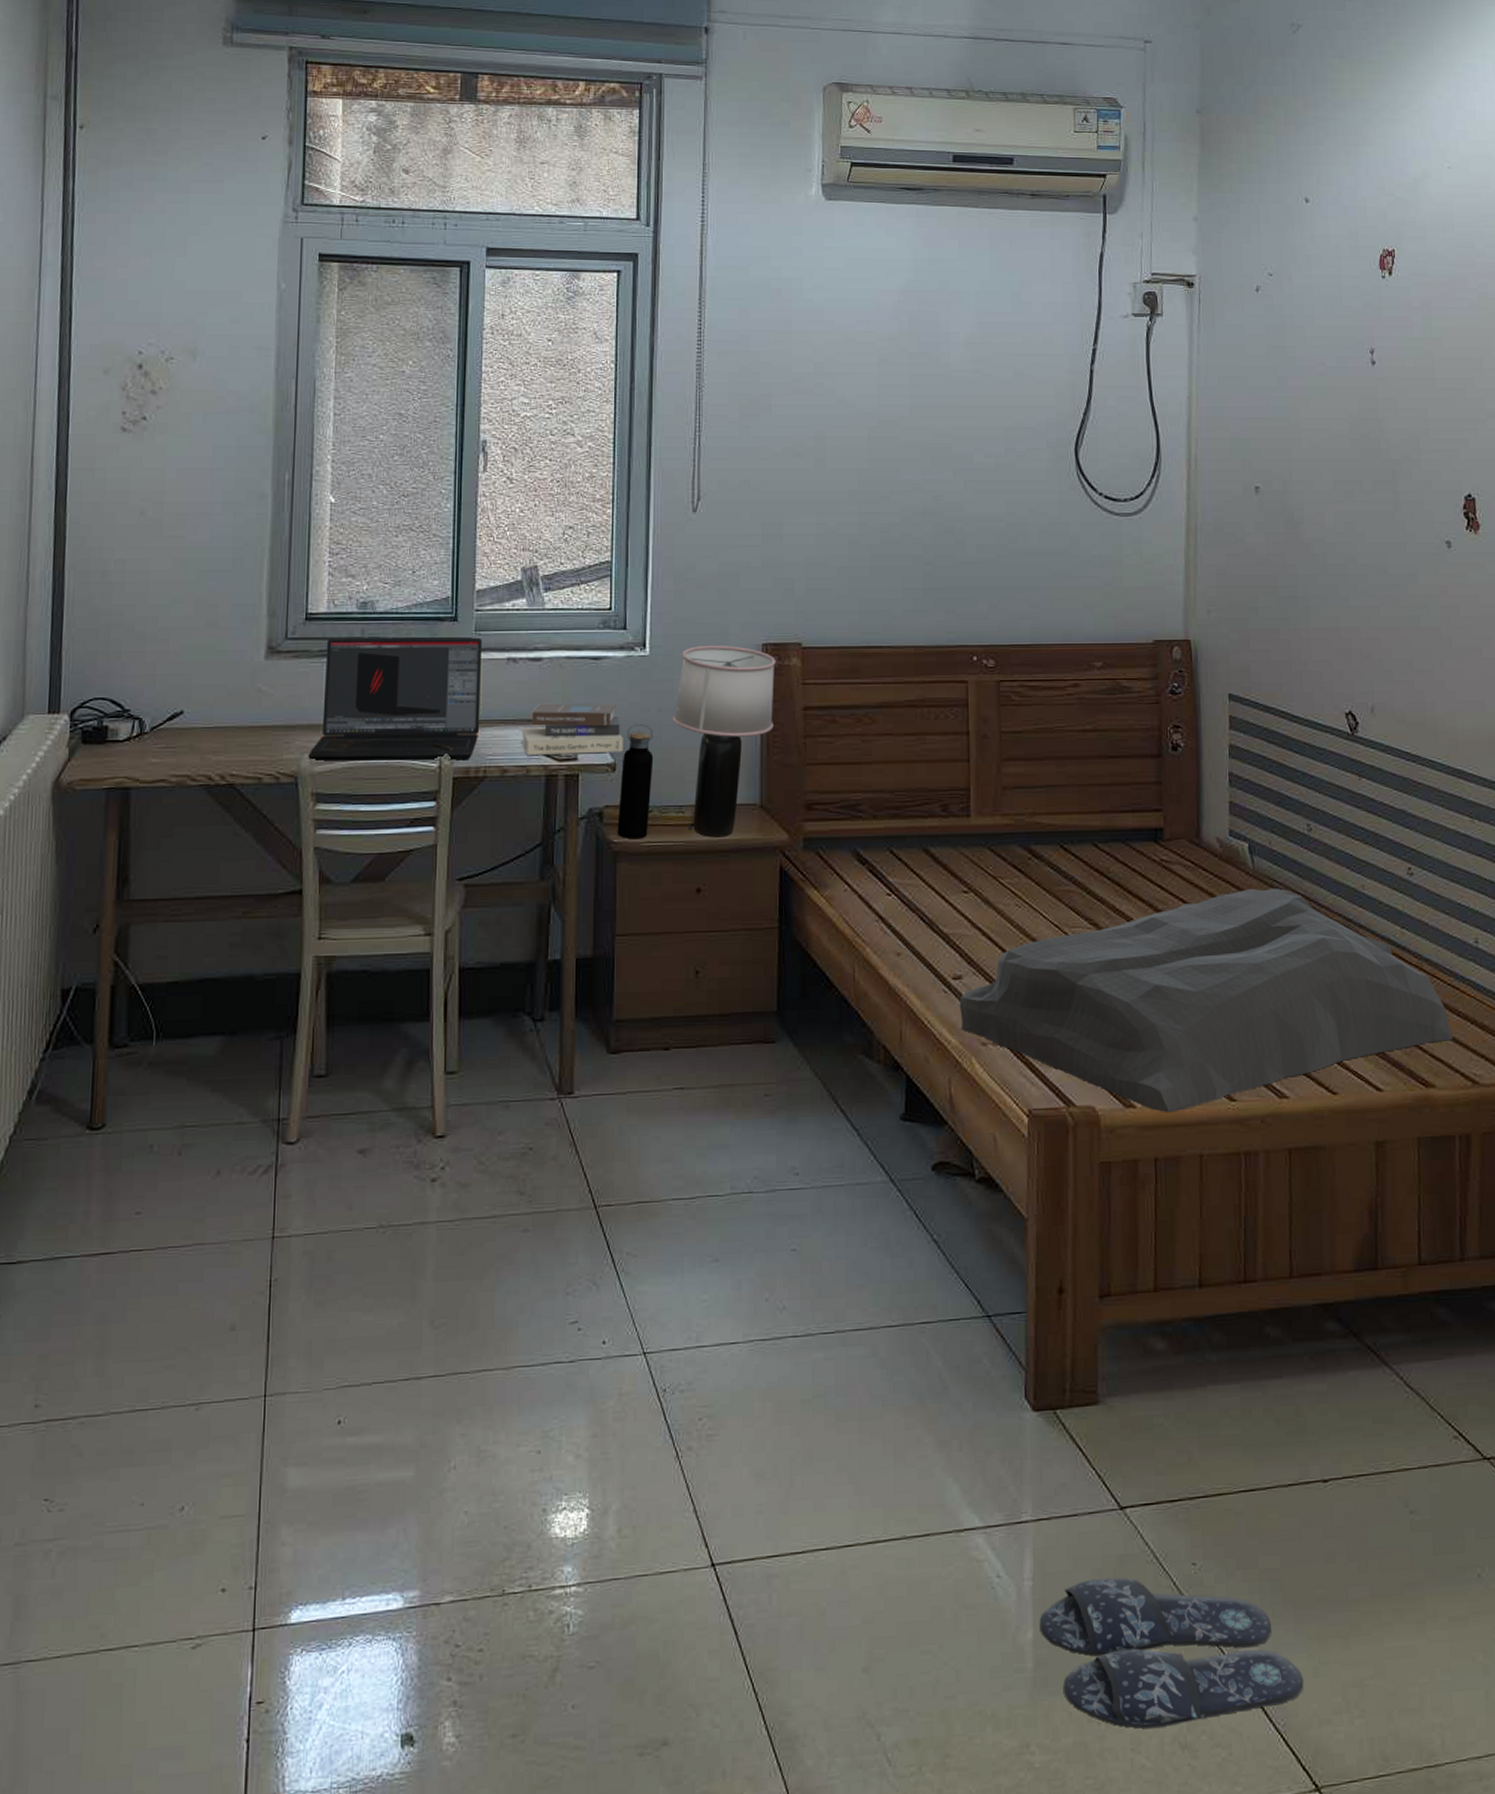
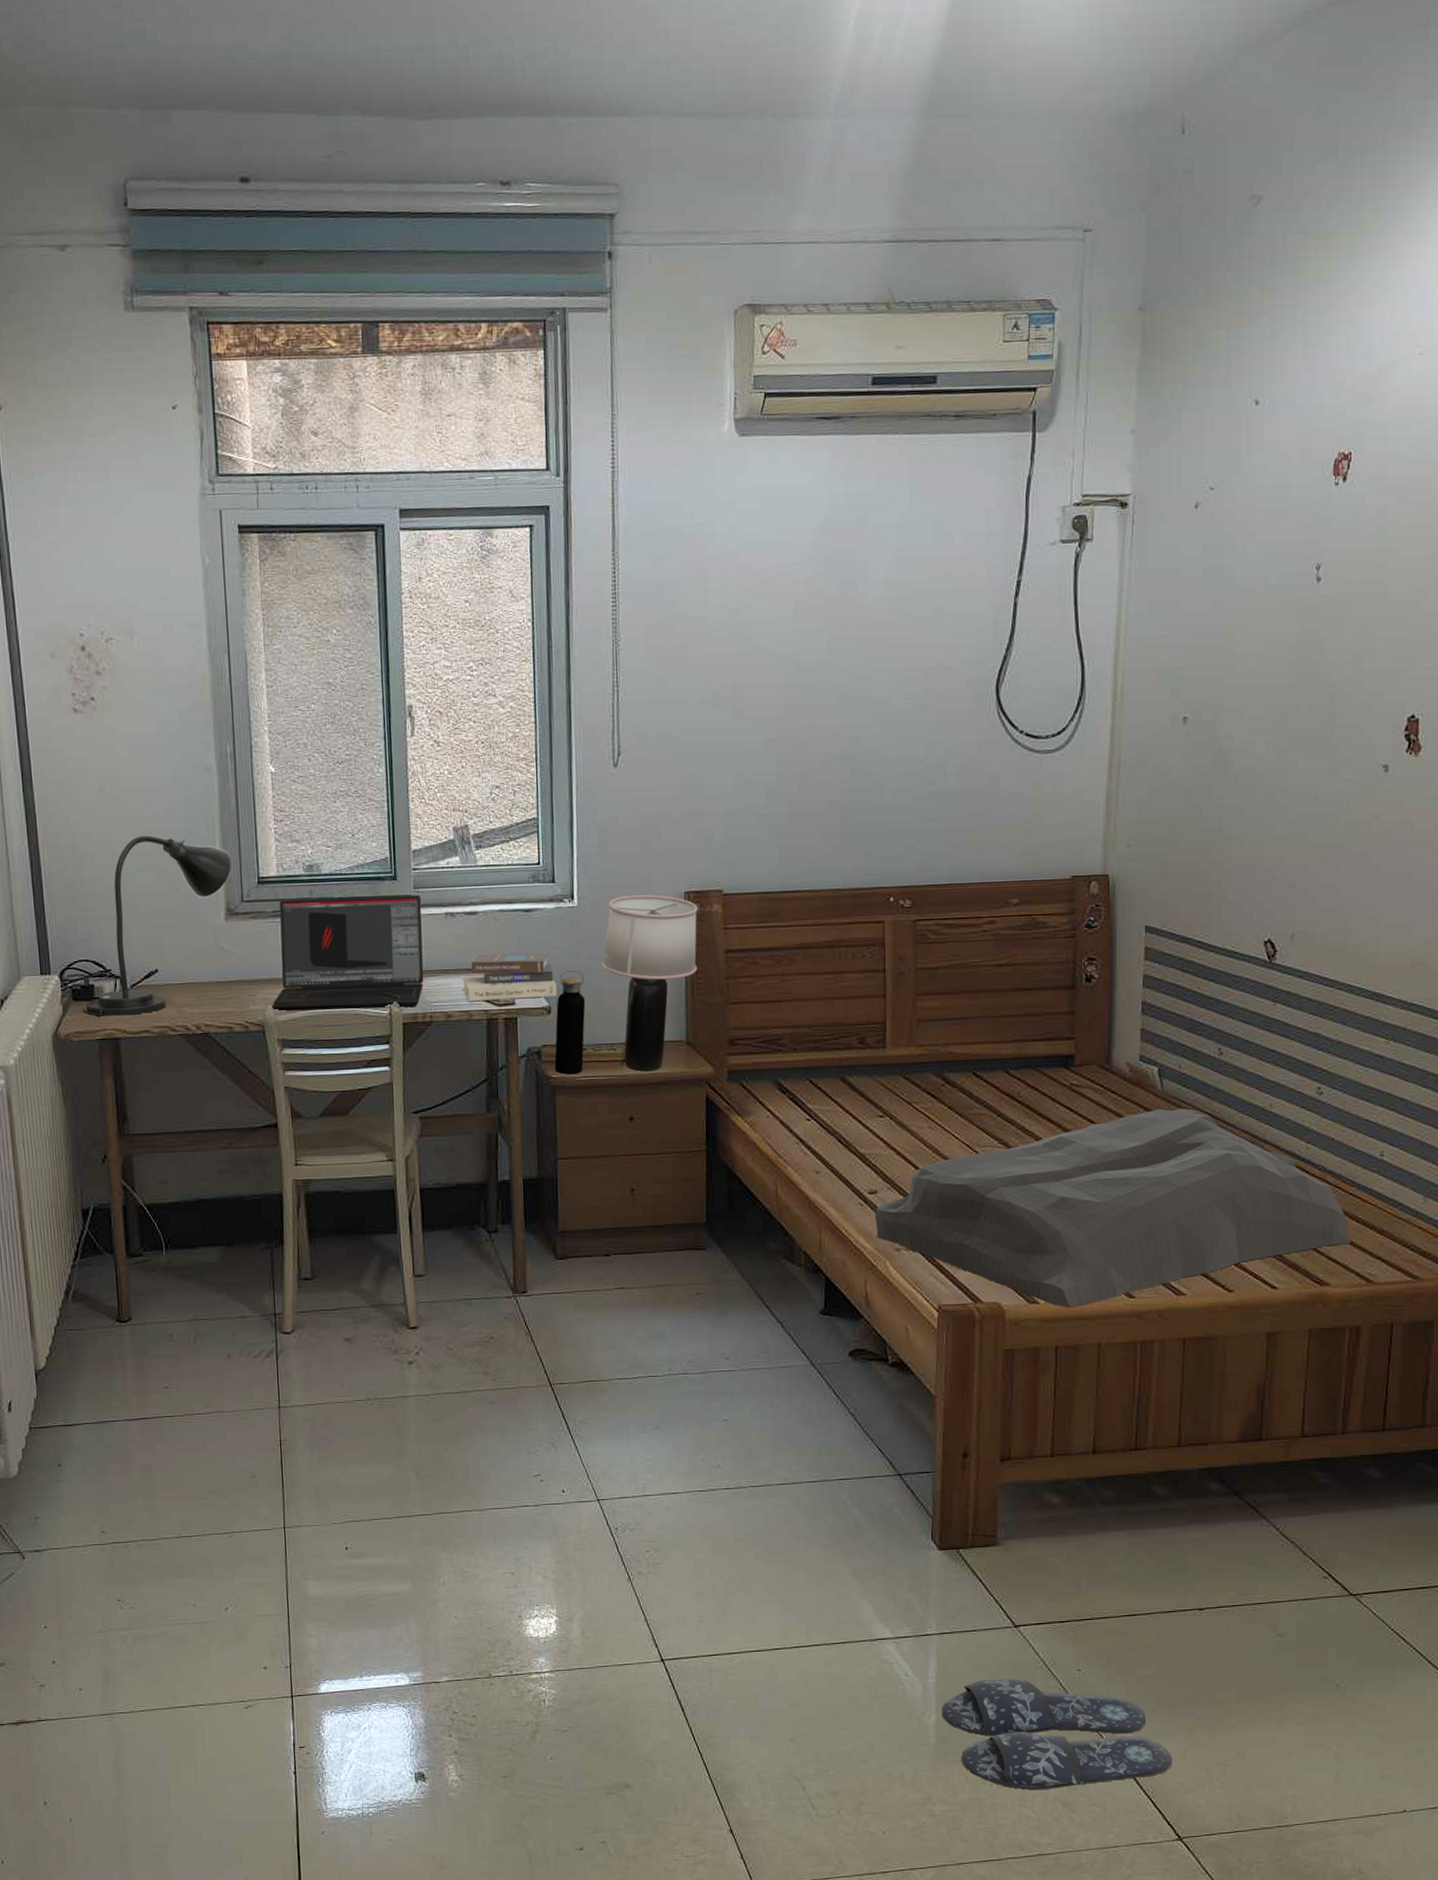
desk lamp: none [91,564,279,762] -> present [82,835,232,1017]

